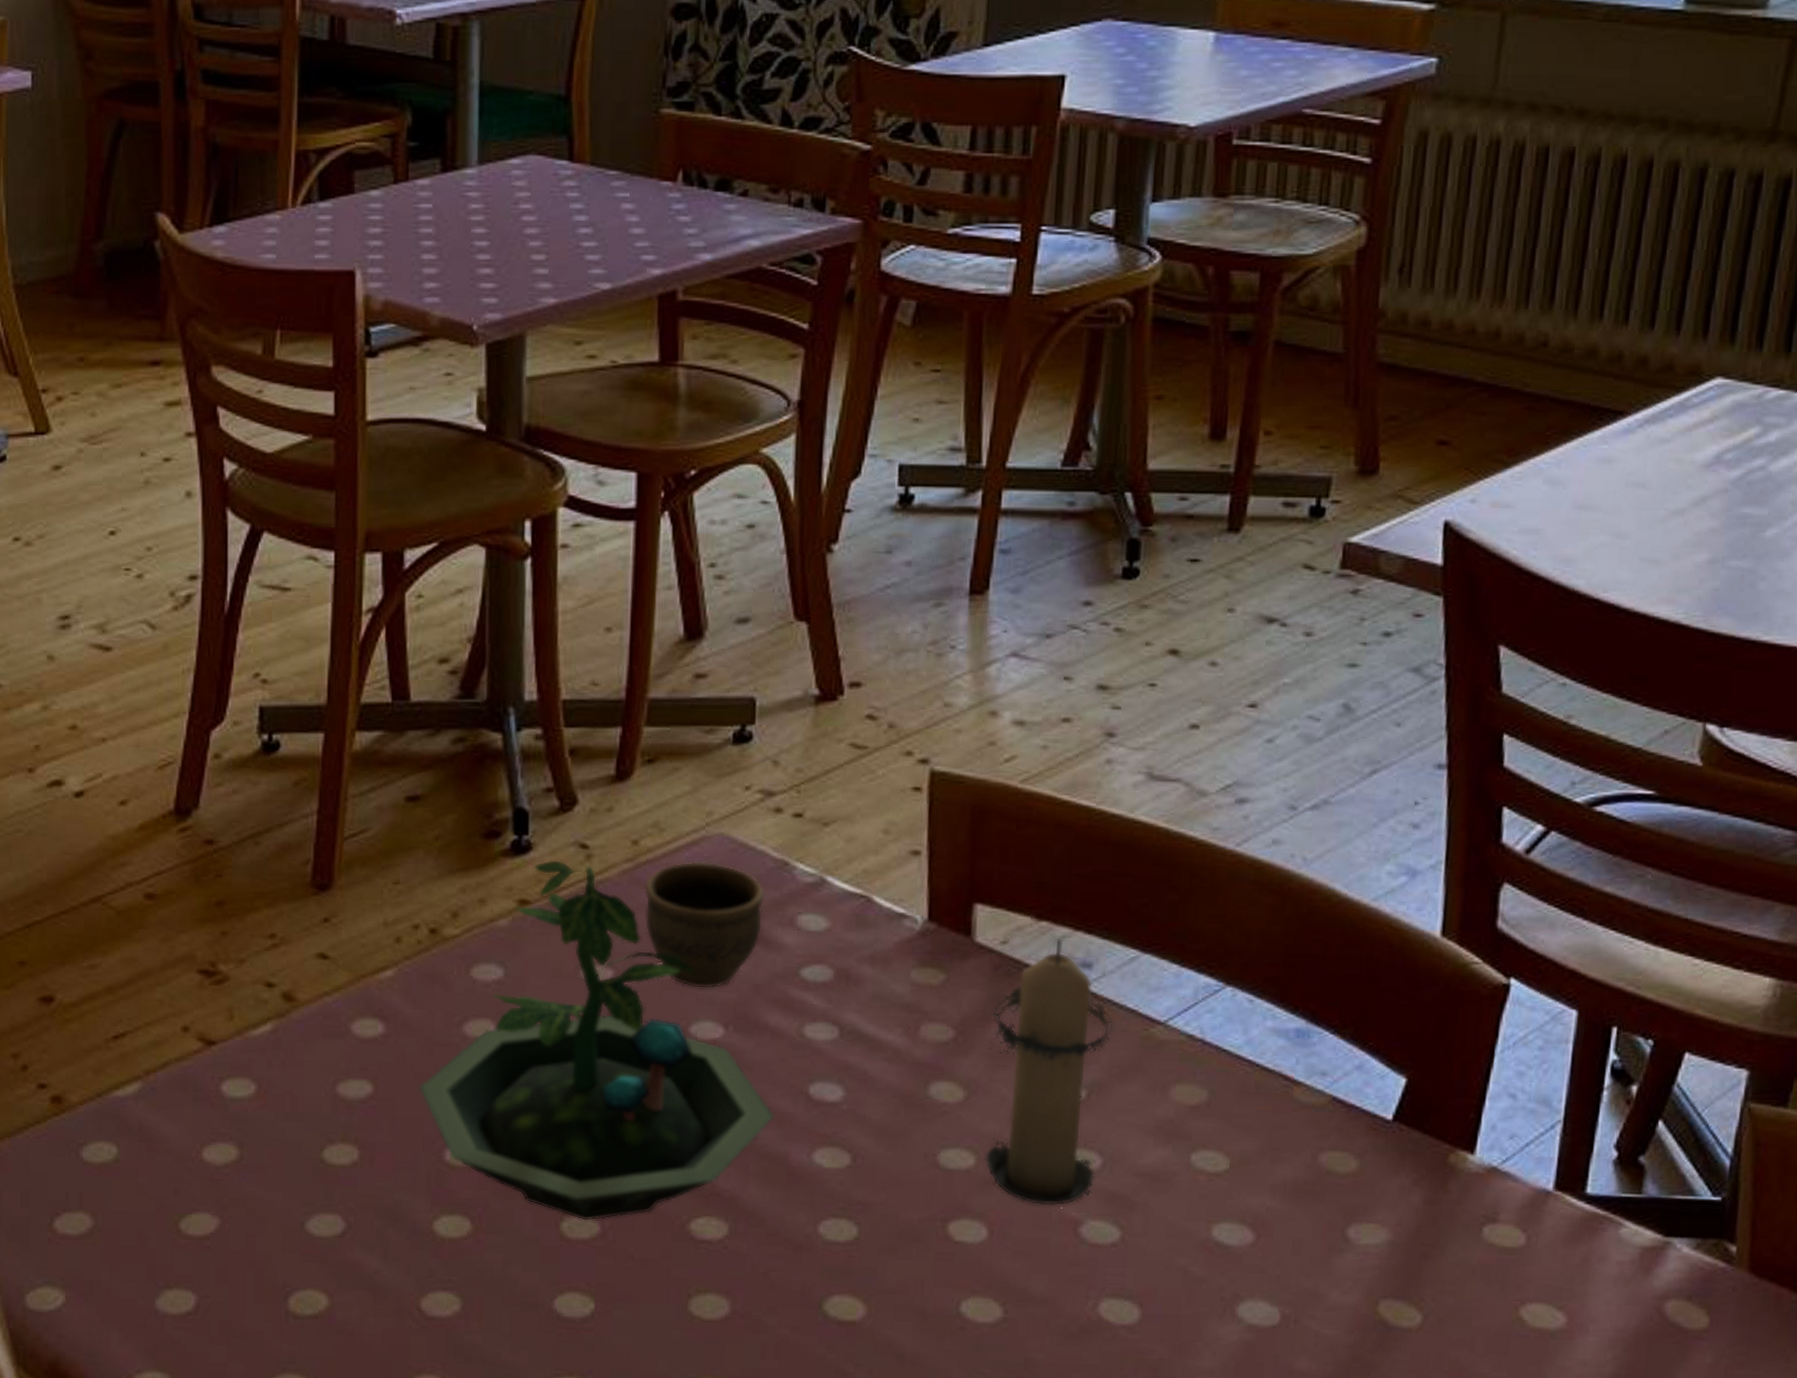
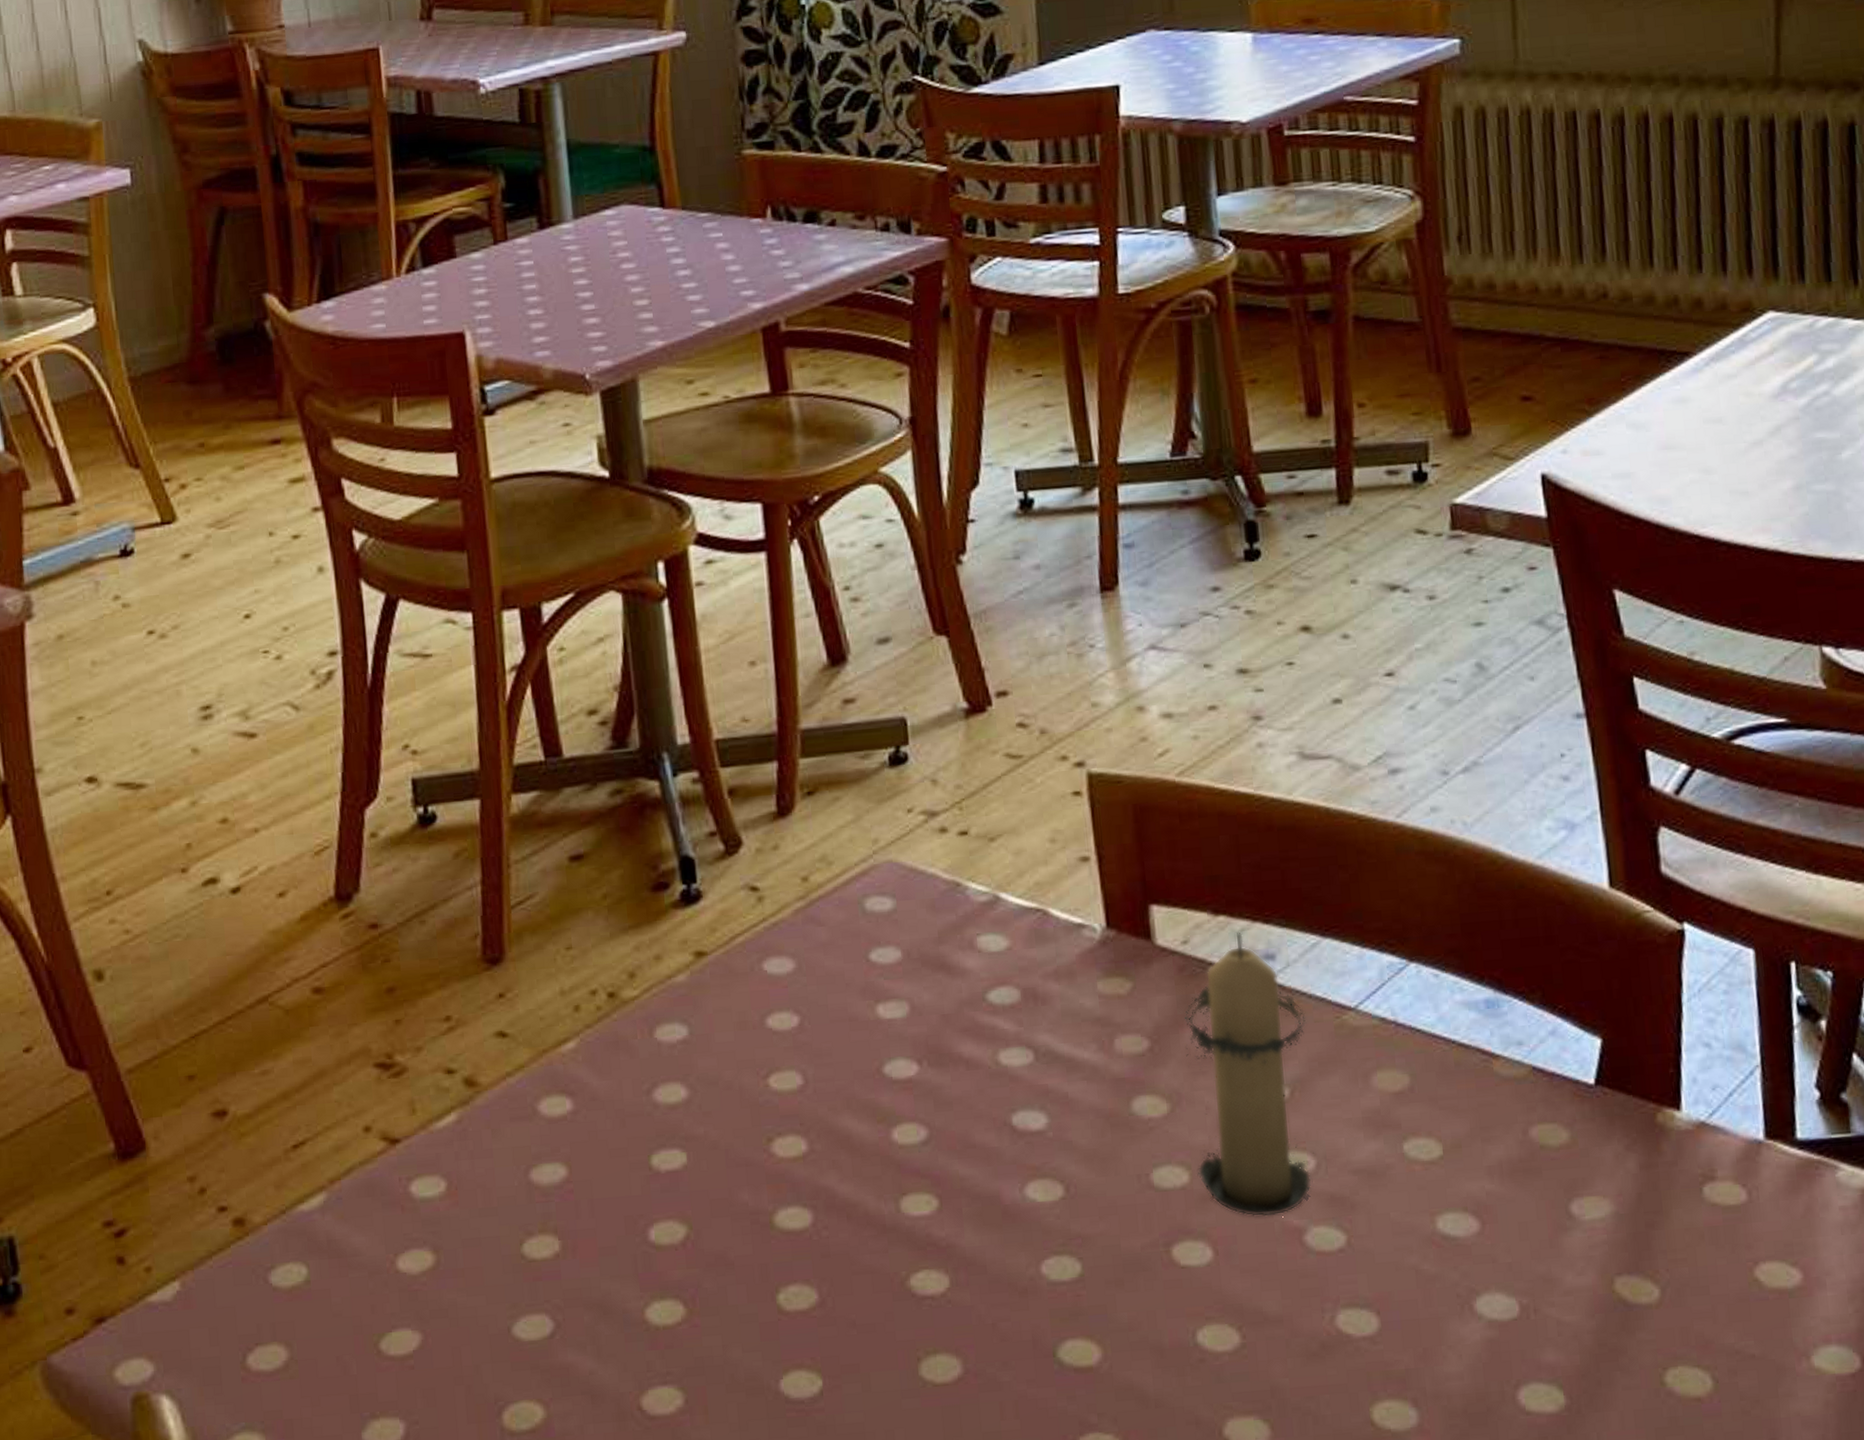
terrarium: present [418,859,775,1221] -> none [614,905,982,1290]
cup: present [643,861,765,989] -> none [819,890,943,1026]

